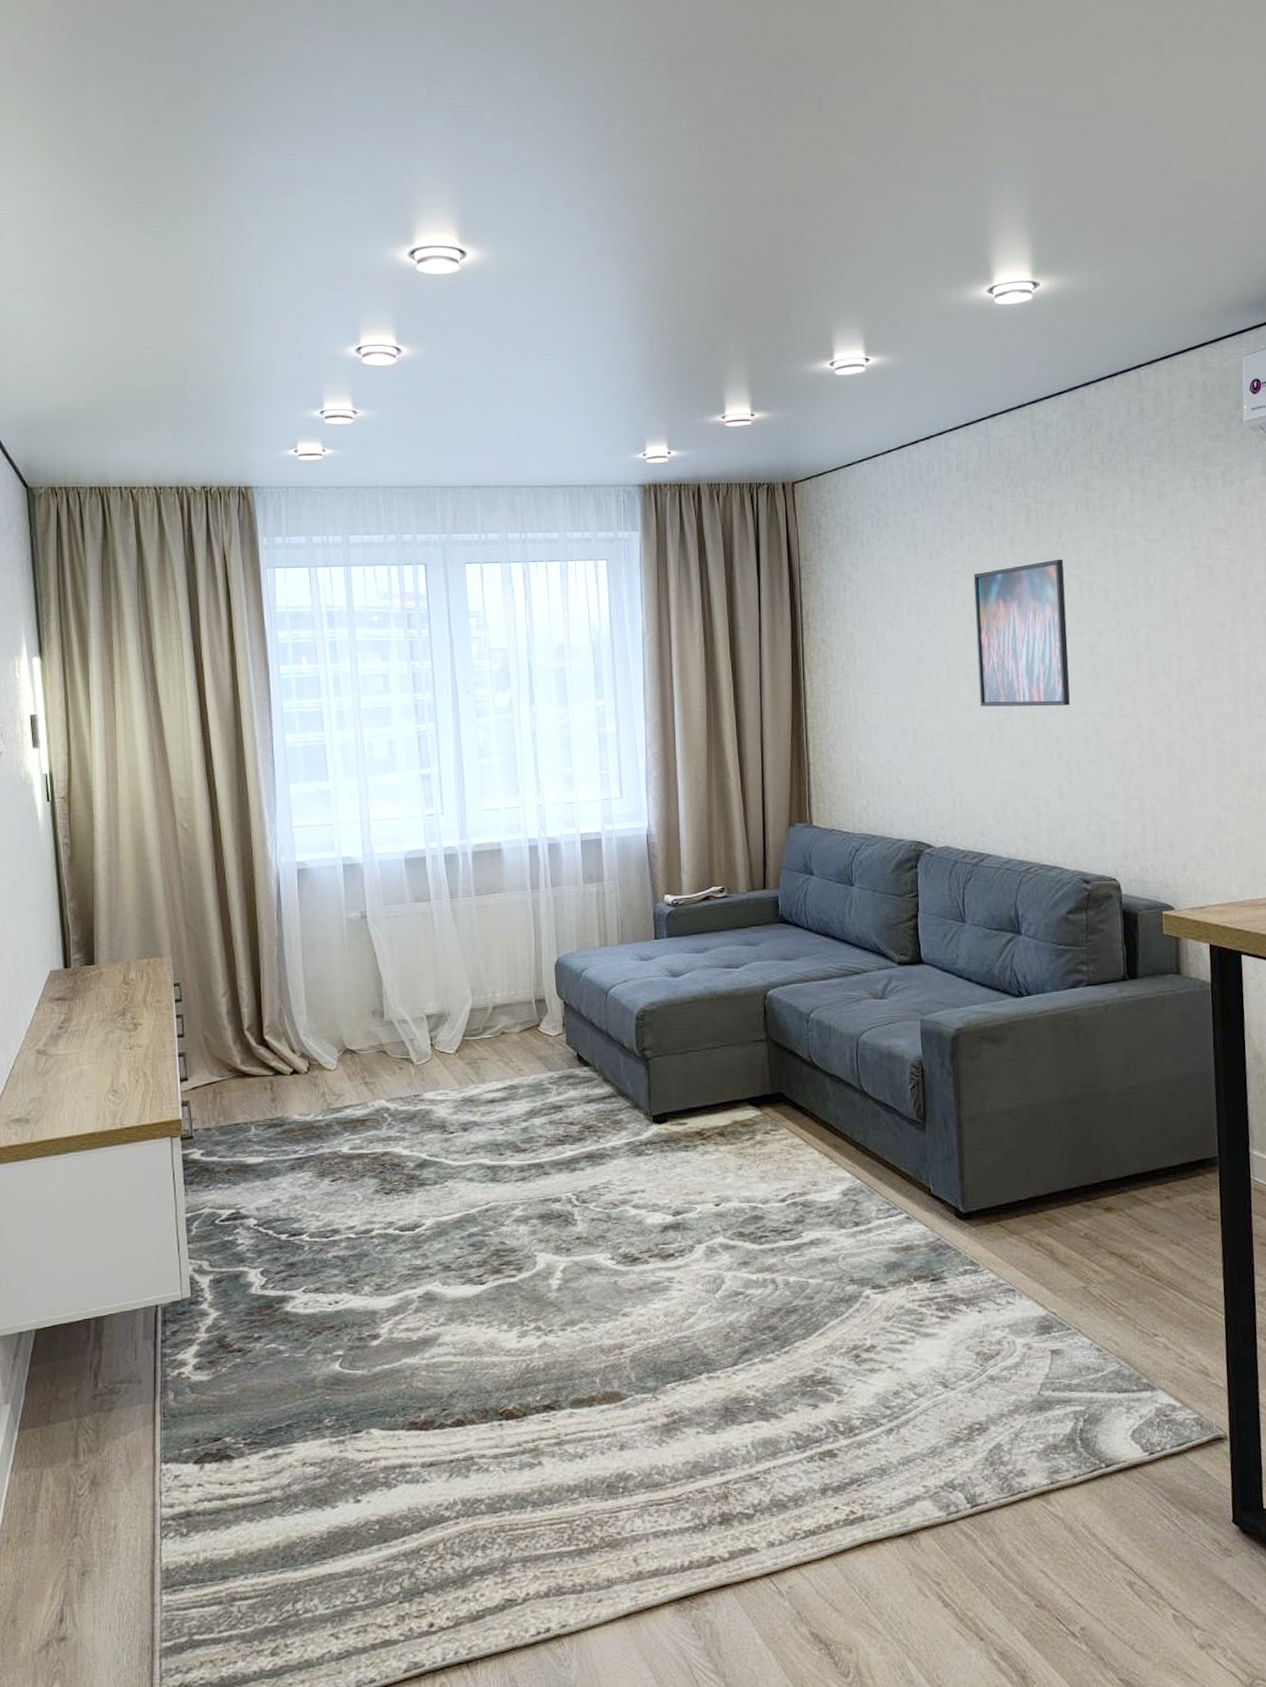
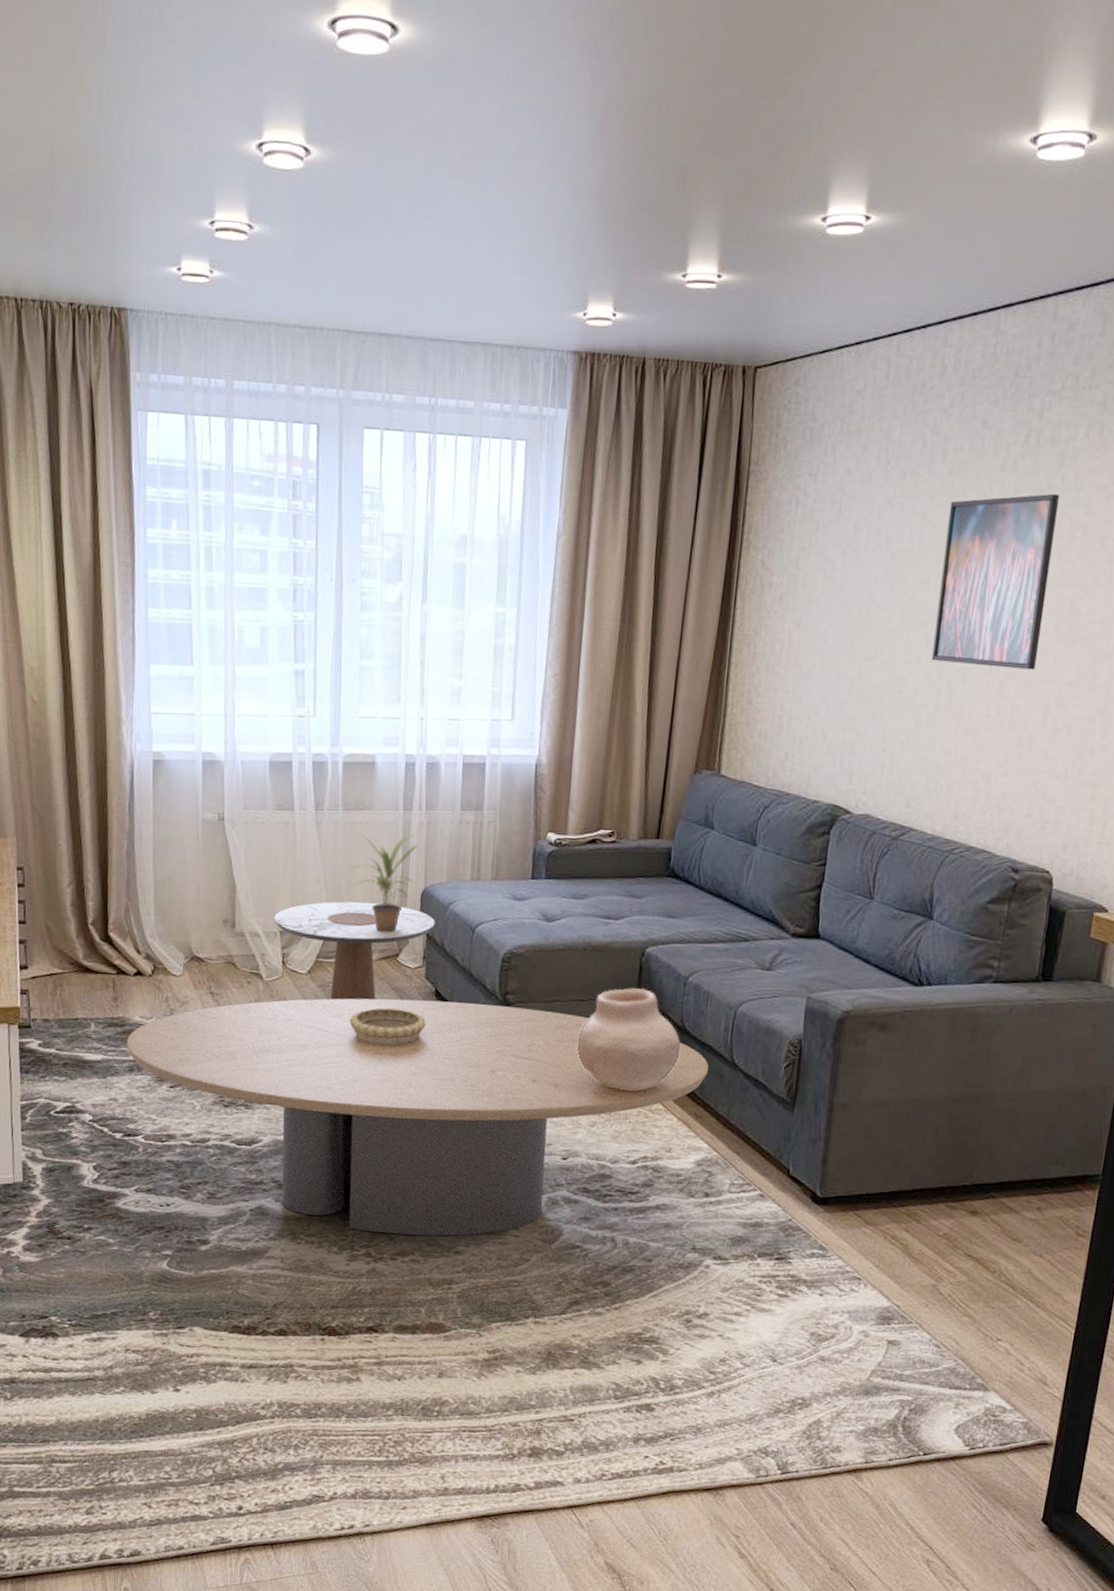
coffee table: none [286,1061,841,1304] -> present [126,998,709,1236]
side table: none [420,978,571,1076] -> present [274,901,435,1001]
potted plant: none [489,908,549,1006] -> present [353,831,420,933]
decorative bowl: none [499,1077,572,1115] -> present [349,1008,426,1046]
vase: none [715,1030,812,1130] -> present [577,988,681,1091]

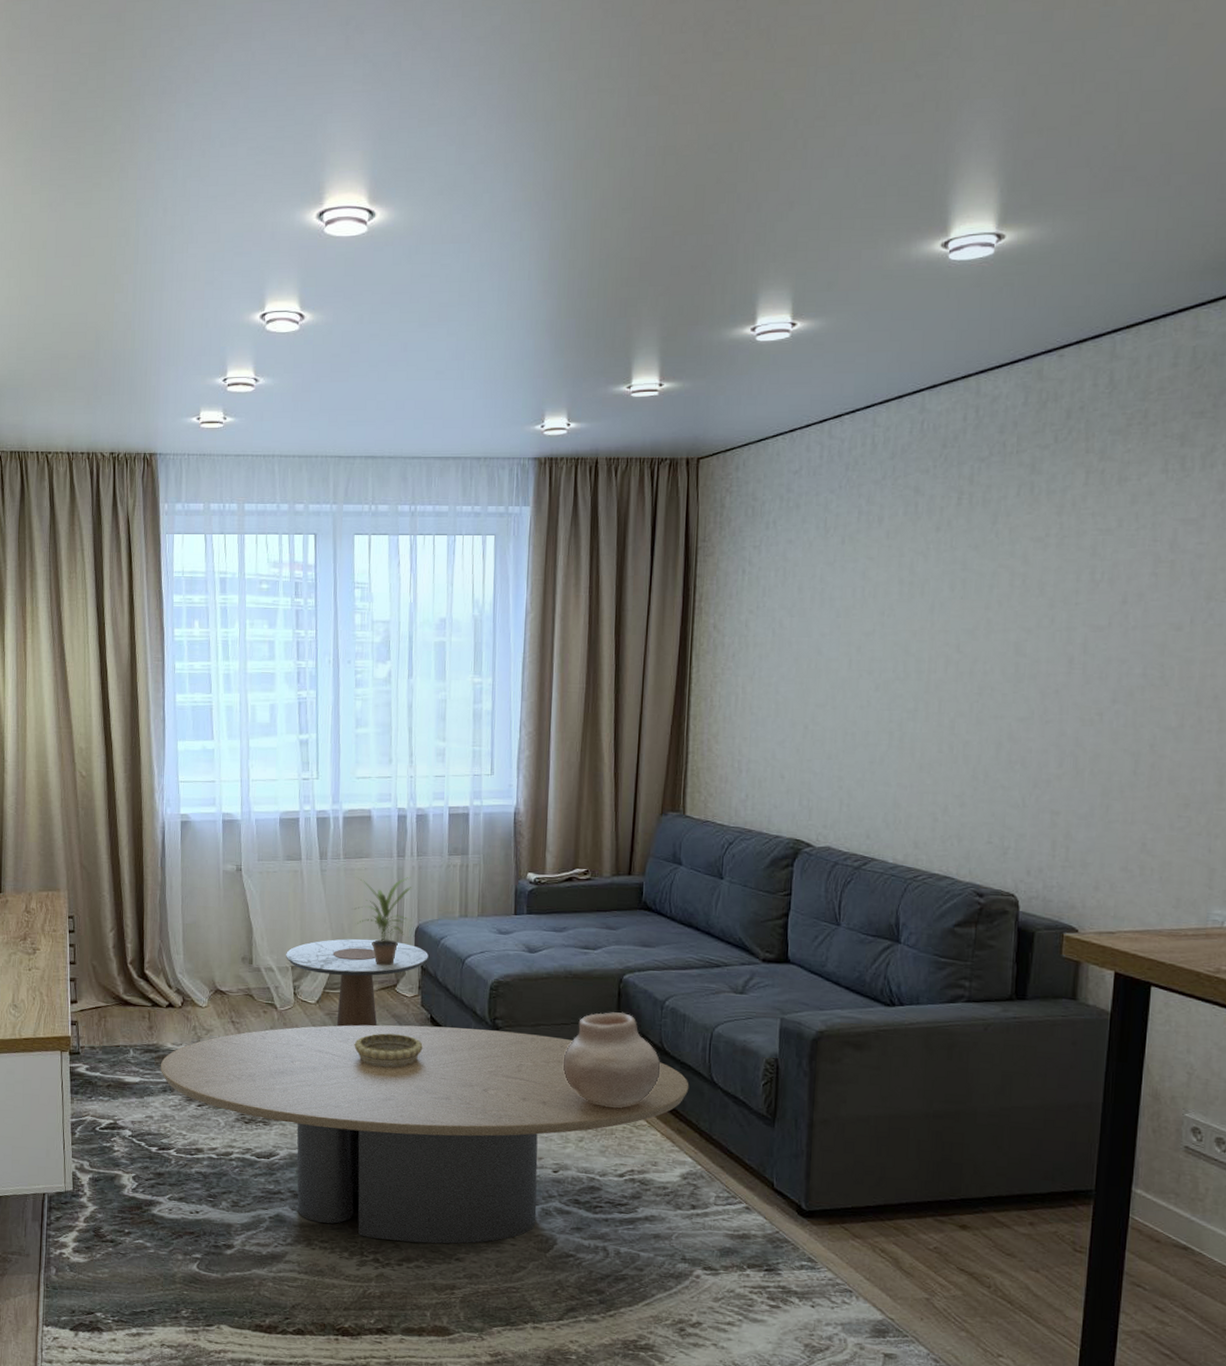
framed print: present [931,493,1060,670] -> none [881,548,996,708]

